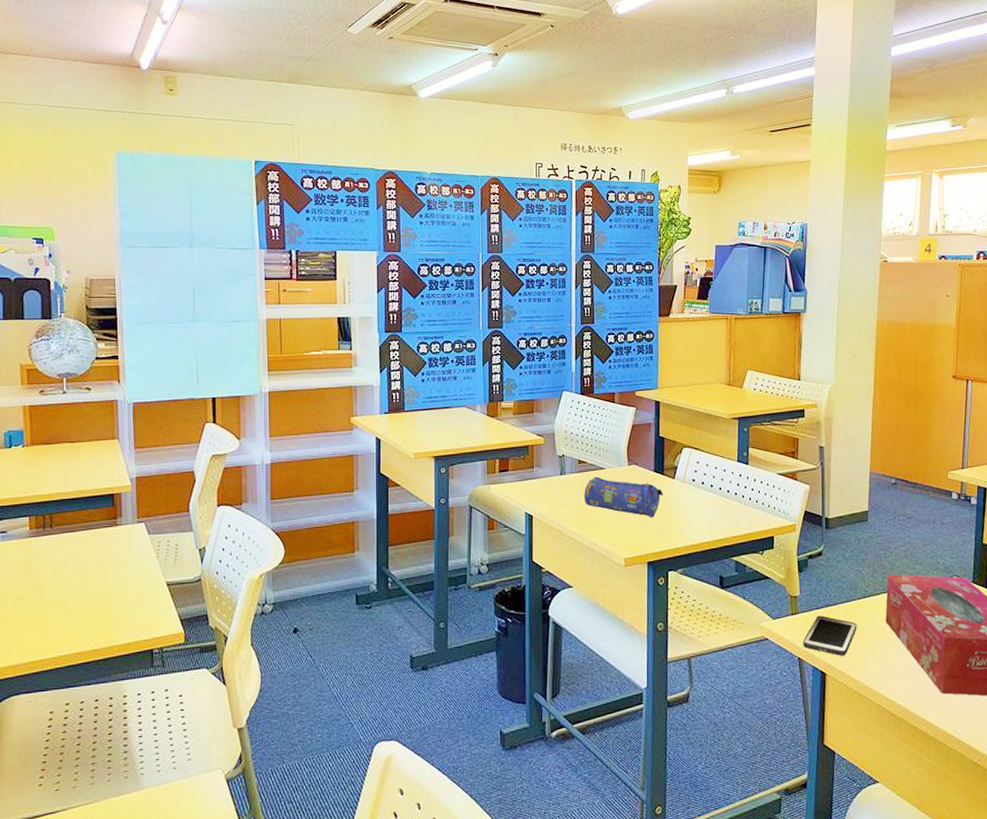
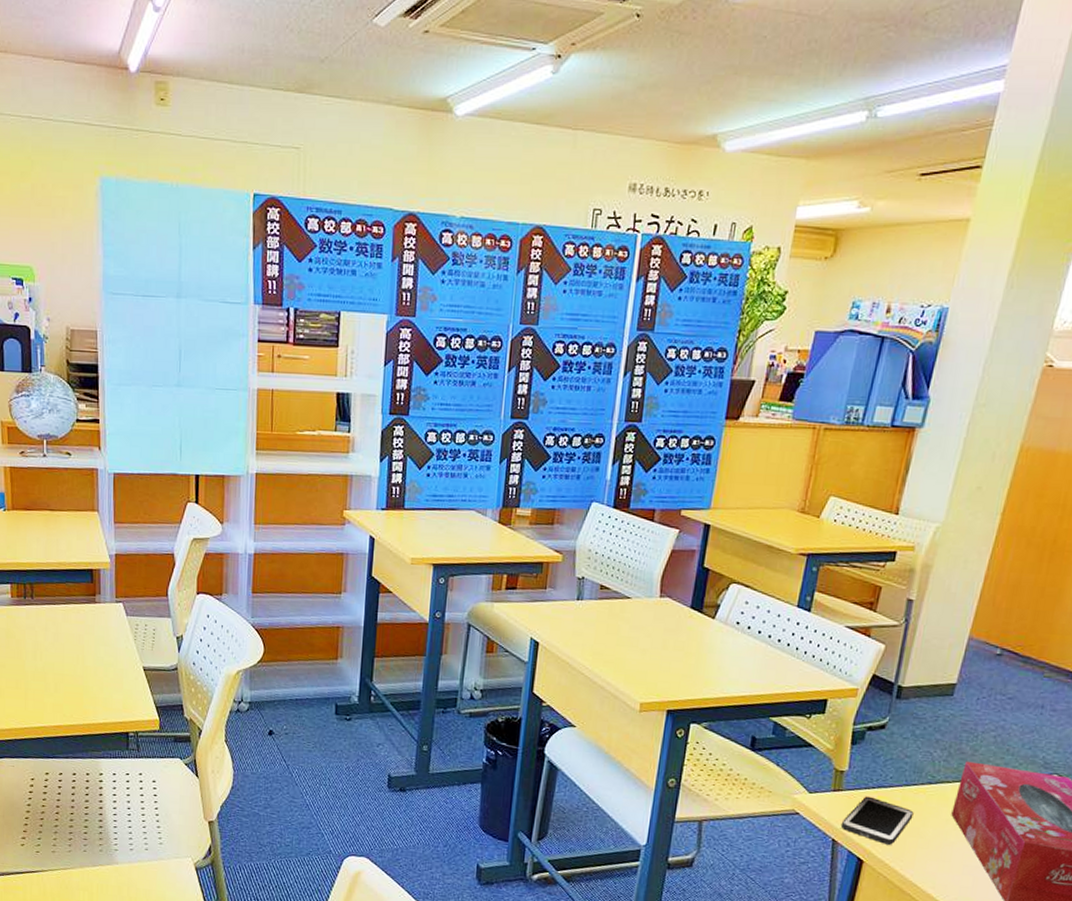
pencil case: present [584,476,663,518] -> none [601,606,698,661]

